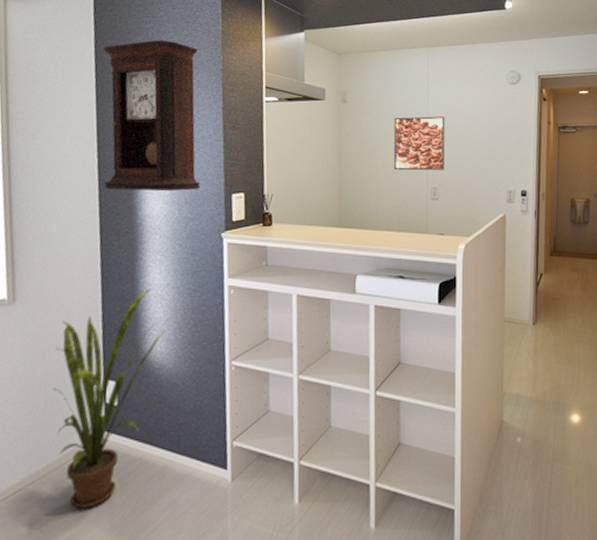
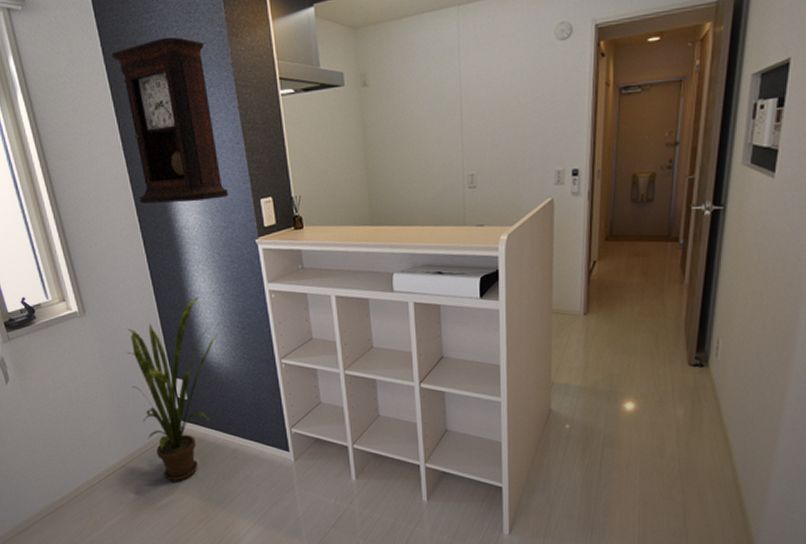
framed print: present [393,116,445,171] -> none [422,90,483,159]

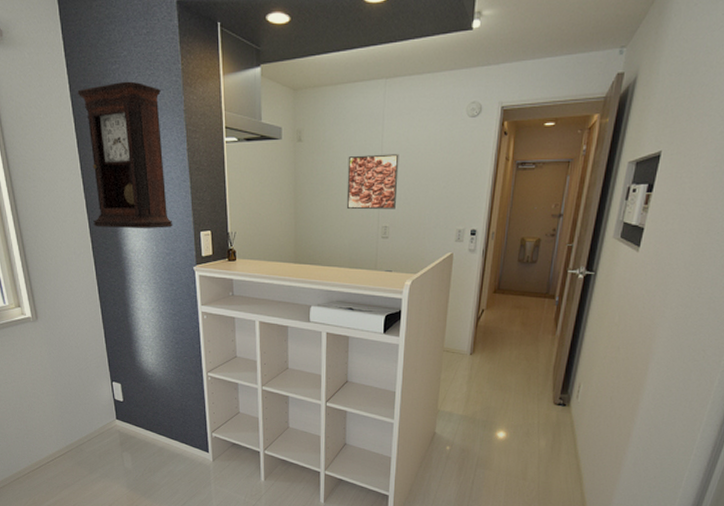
house plant: present [127,296,218,481] -> none [72,312,154,471]
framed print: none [422,90,483,159] -> present [346,154,399,210]

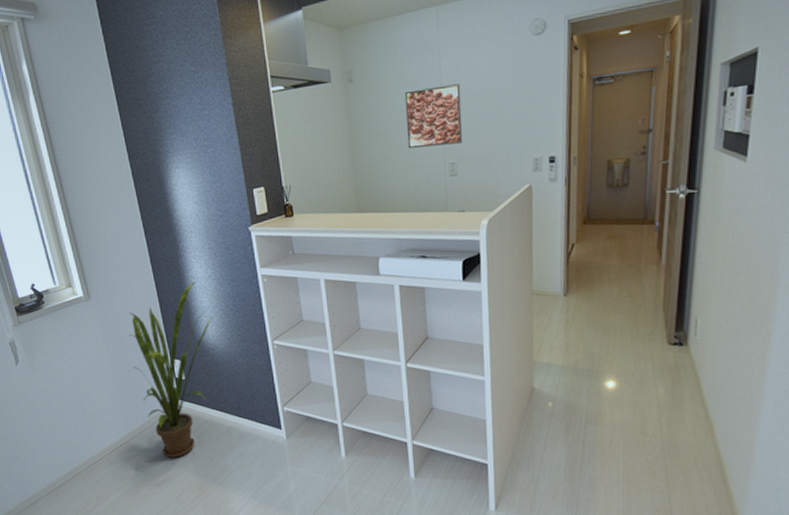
house plant: none [72,312,154,471] -> present [128,281,214,458]
pendulum clock: present [77,81,173,229] -> none [115,40,224,195]

